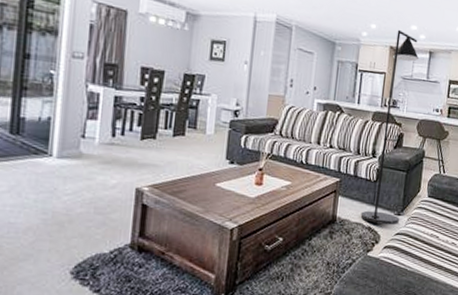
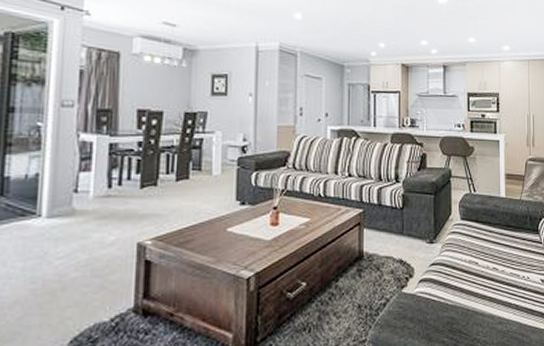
floor lamp: present [360,29,420,225] -> none [390,46,434,256]

